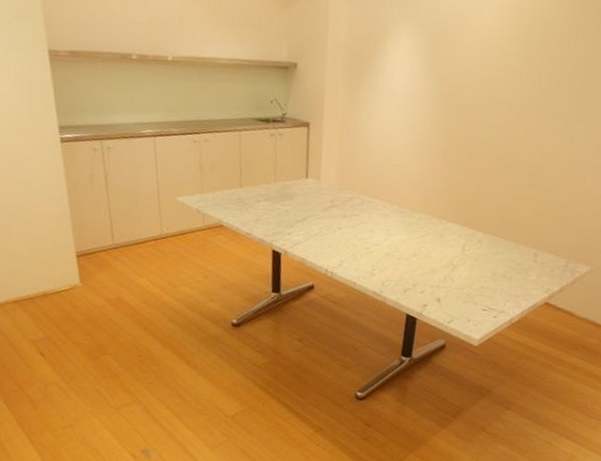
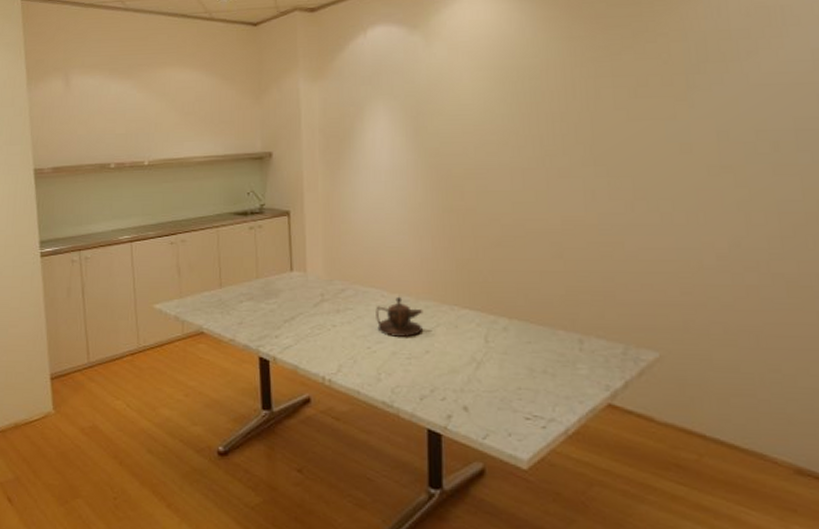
teapot: none [376,208,417,243] -> present [376,296,423,338]

